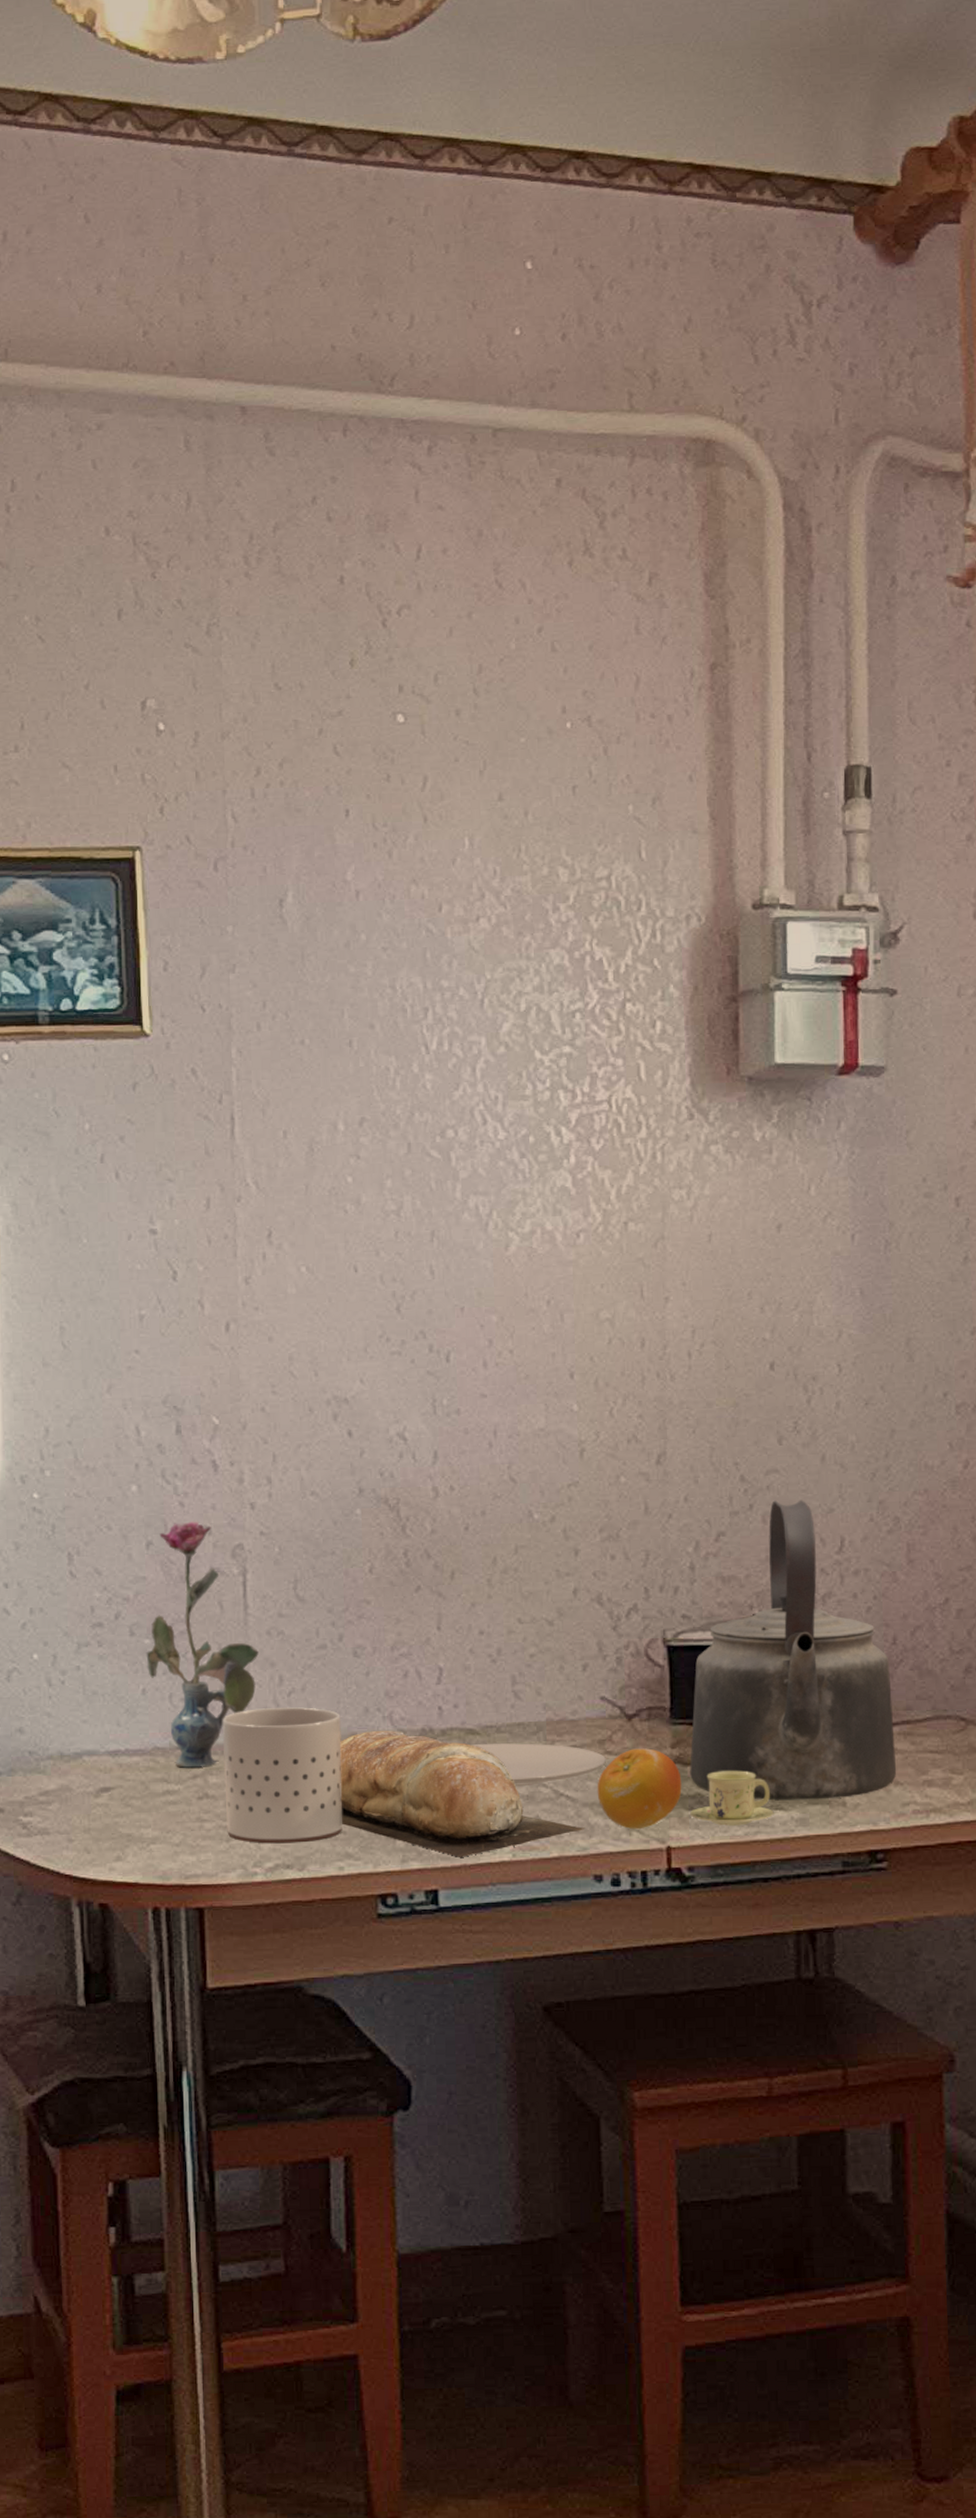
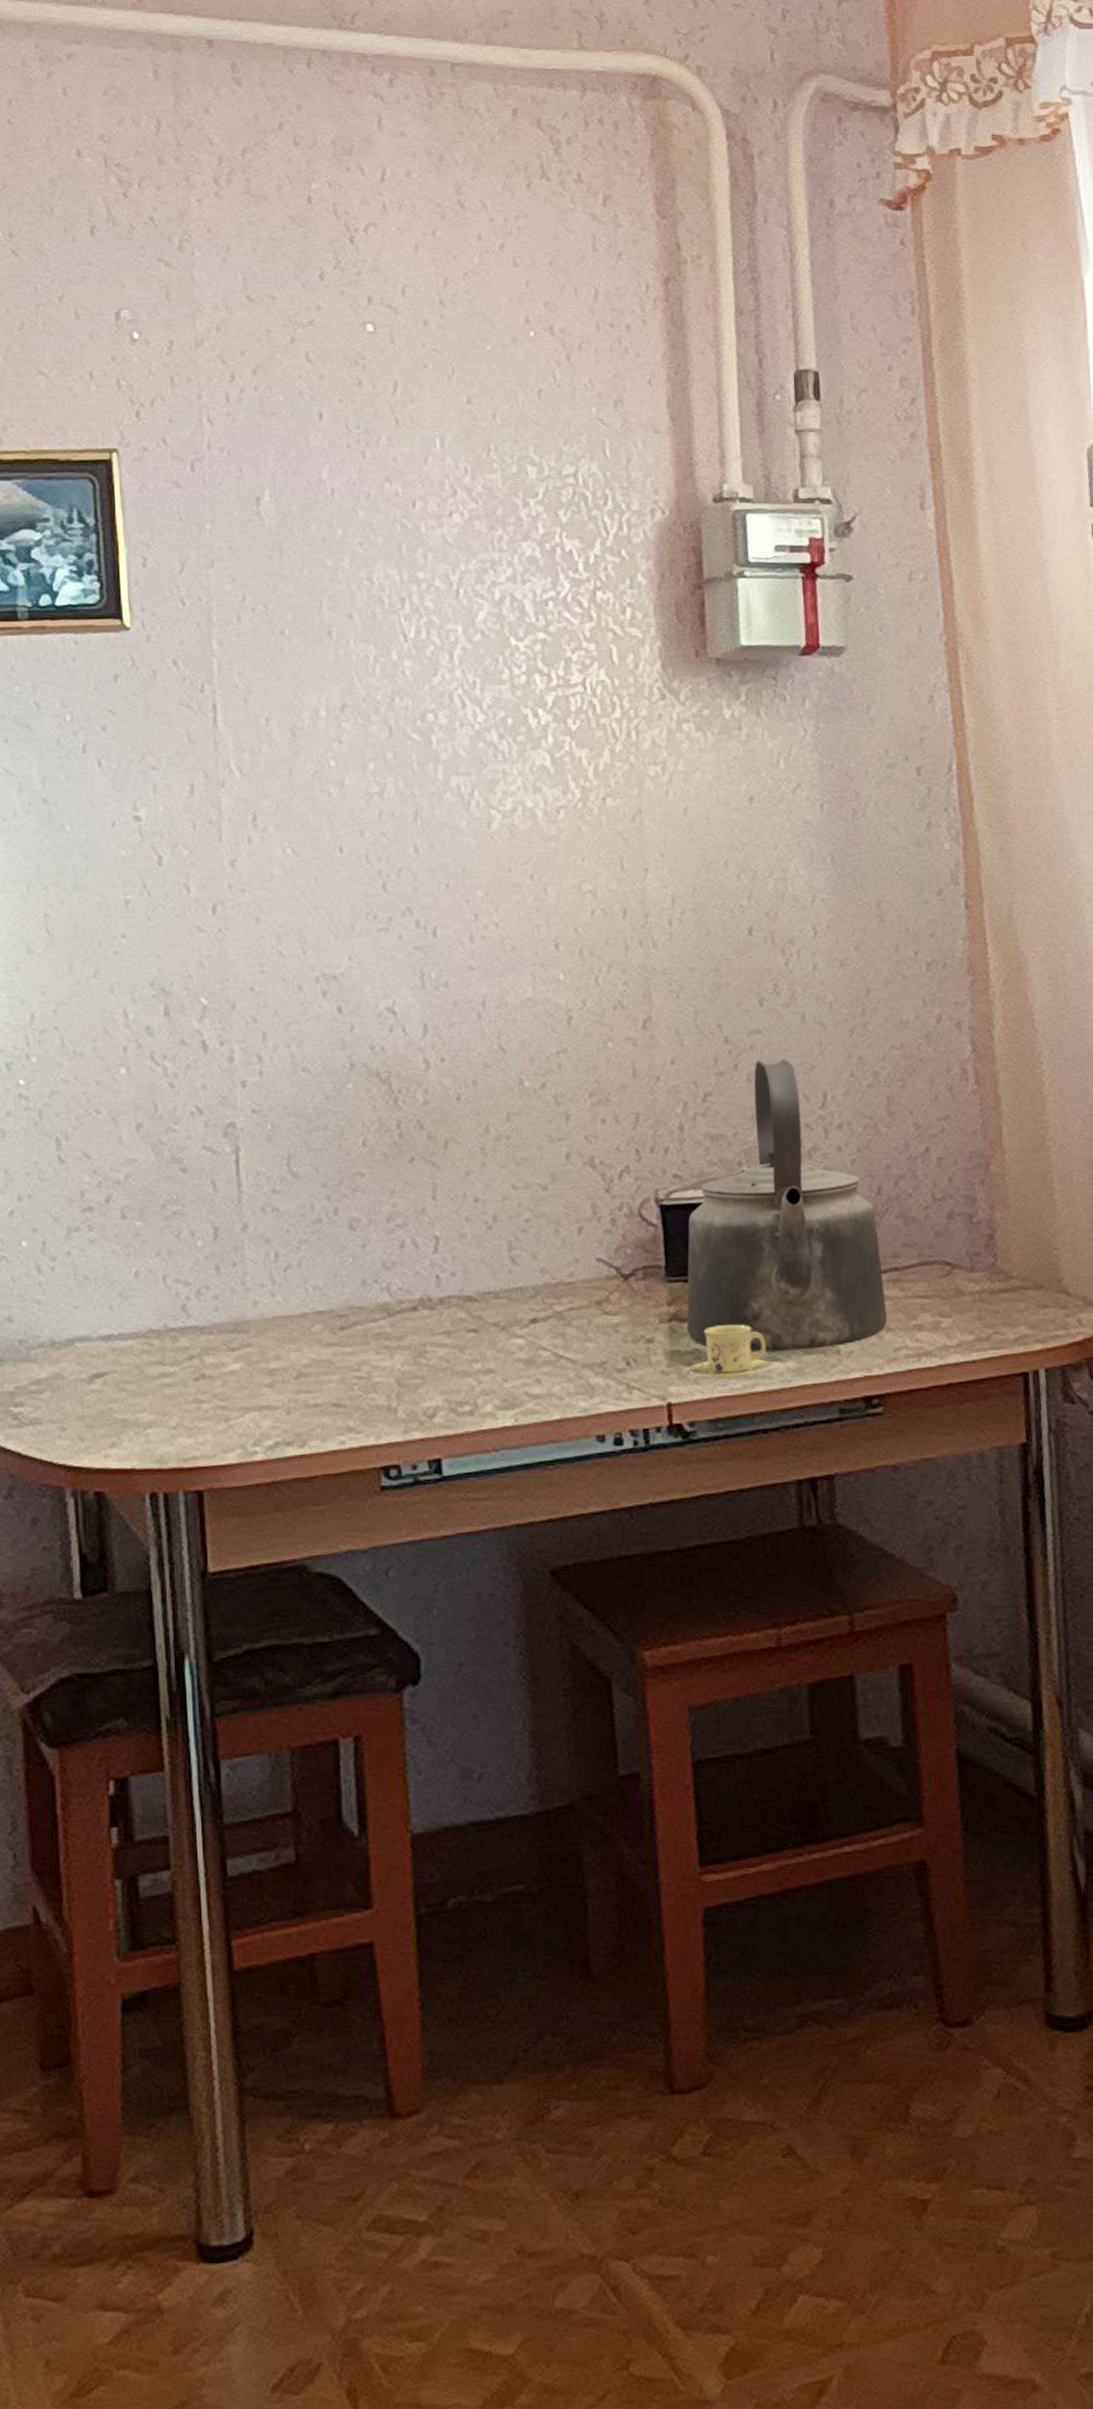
vase: present [146,1520,259,1768] -> none [138,1100,253,1349]
mug: present [222,1707,343,1844] -> none [217,1282,343,1422]
bread loaf: present [340,1730,585,1857] -> none [338,1301,586,1425]
plate: present [470,1743,607,1787] -> none [468,1307,605,1352]
fruit: present [597,1748,682,1830] -> none [596,1307,680,1388]

